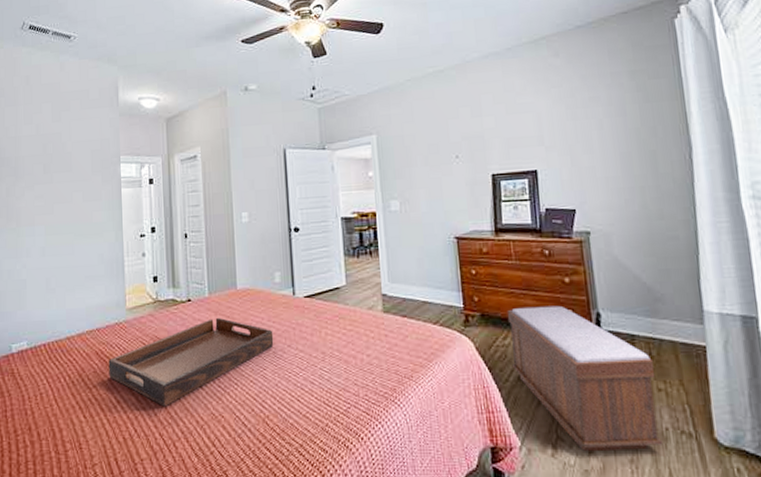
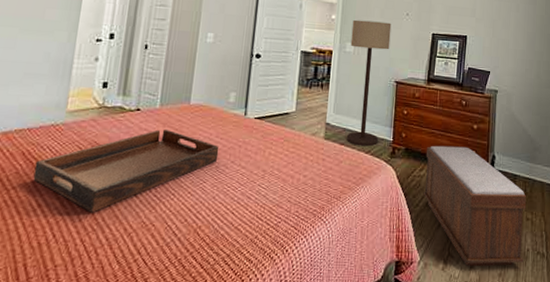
floor lamp: none [393,170,447,317] -> present [346,20,392,147]

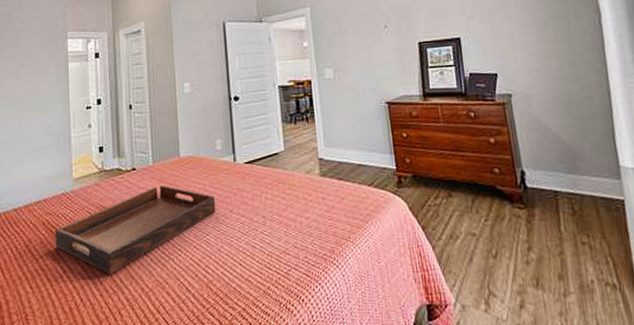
floor lamp: present [346,20,392,147] -> none [326,39,381,179]
bench: present [423,145,527,267] -> none [437,165,590,307]

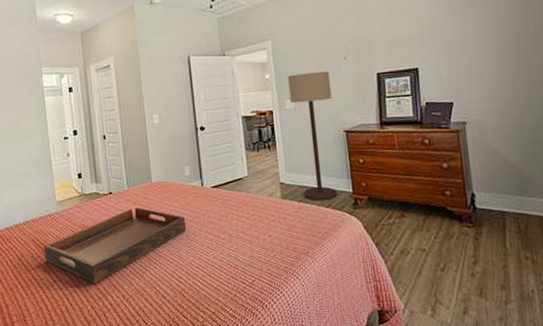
floor lamp: none [326,39,381,179] -> present [287,71,338,201]

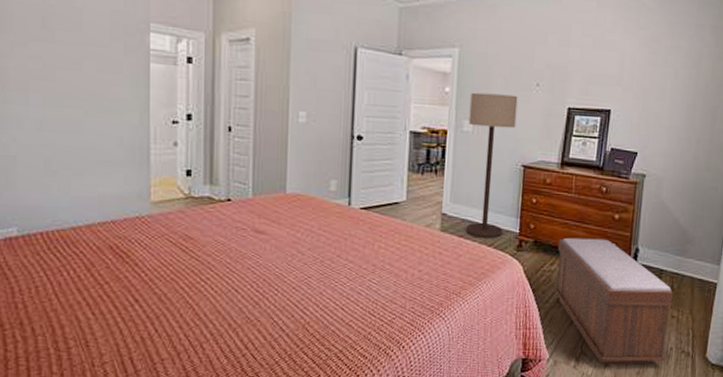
serving tray: present [43,207,187,284] -> none [125,220,323,308]
bench: none [391,188,529,312] -> present [554,237,674,365]

